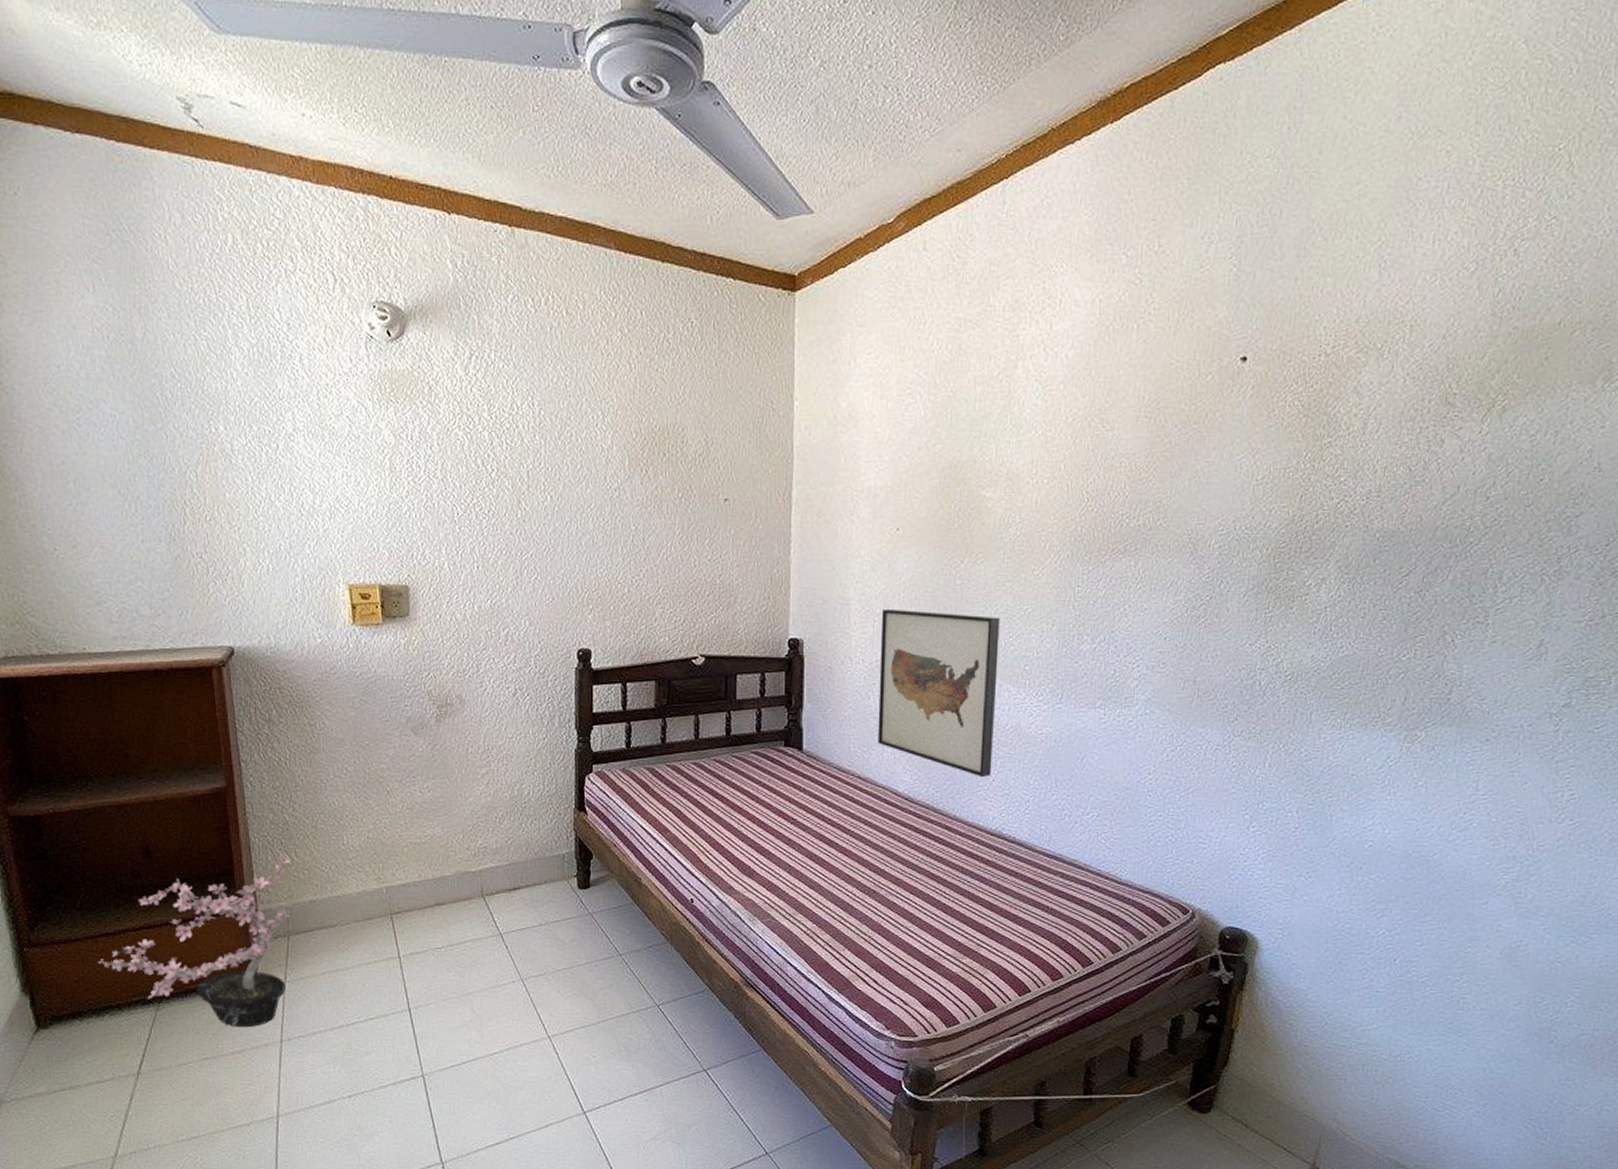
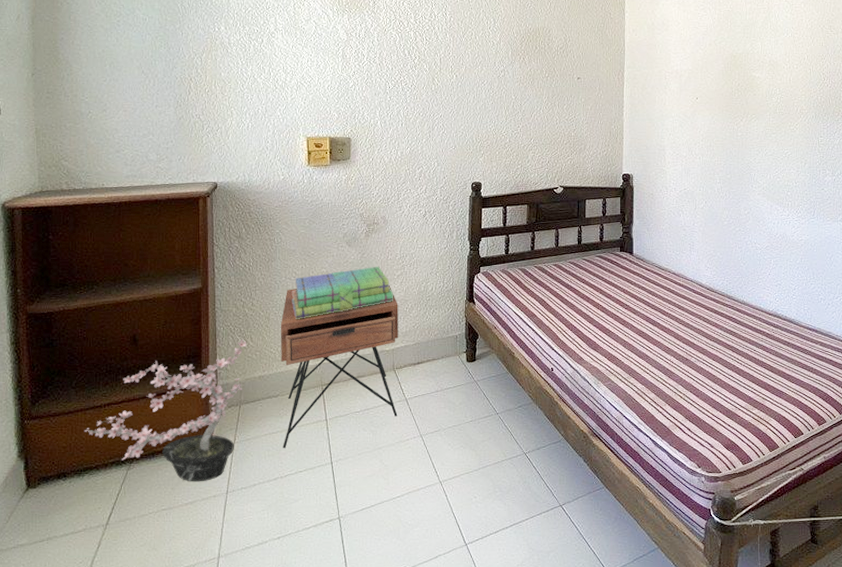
nightstand: none [331,787,491,990] -> present [280,285,398,448]
stack of books: none [343,761,477,831] -> present [291,266,393,320]
wall art: present [877,610,1000,778] -> none [686,153,769,273]

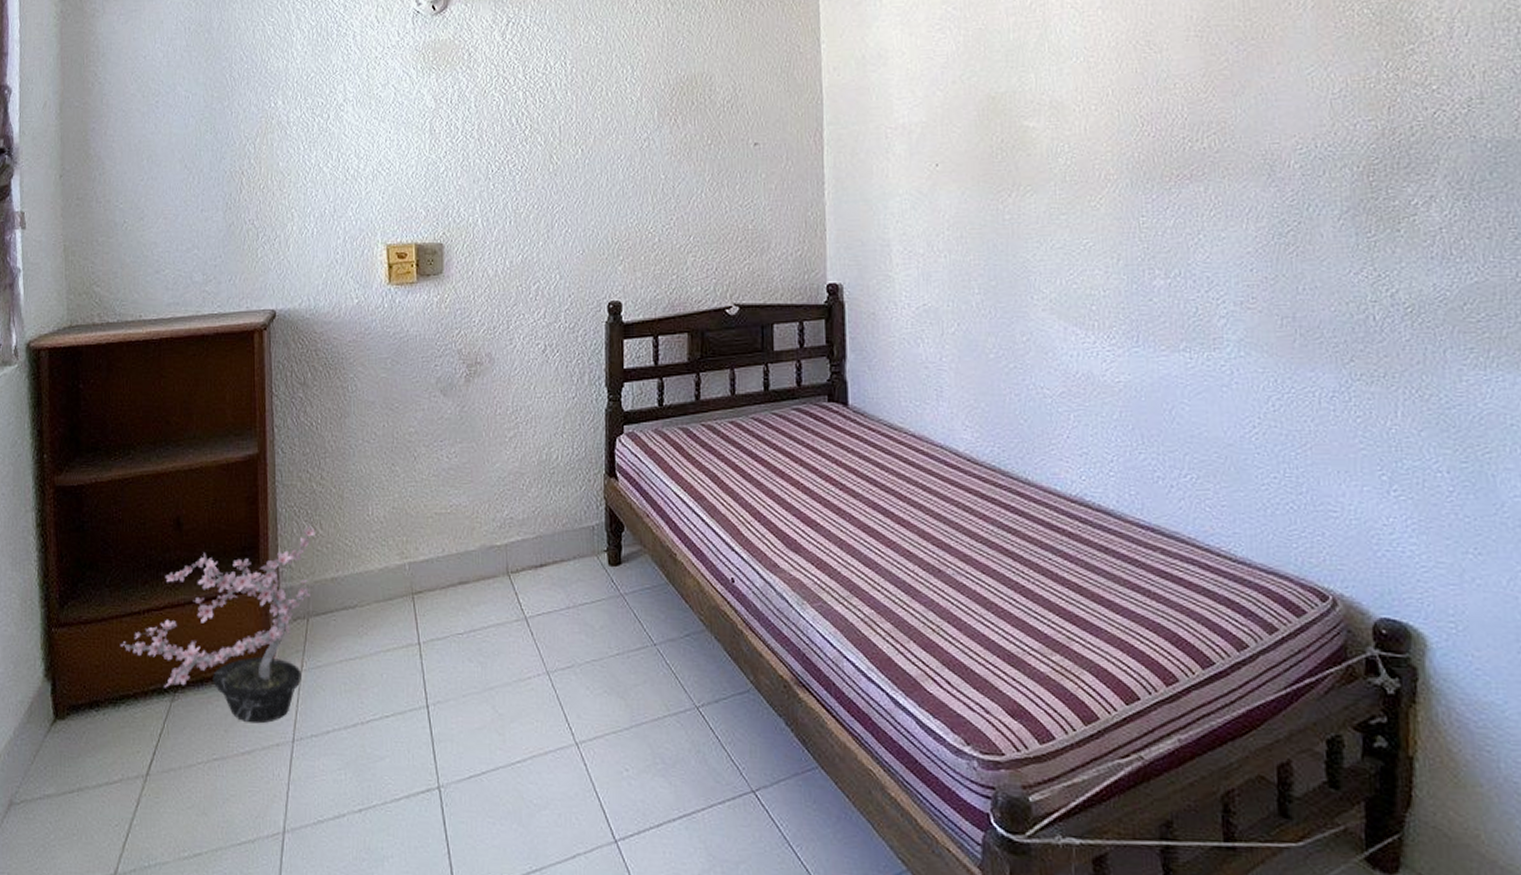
nightstand: present [280,285,398,448] -> none [357,452,515,681]
stack of books: present [291,266,393,320] -> none [370,424,504,500]

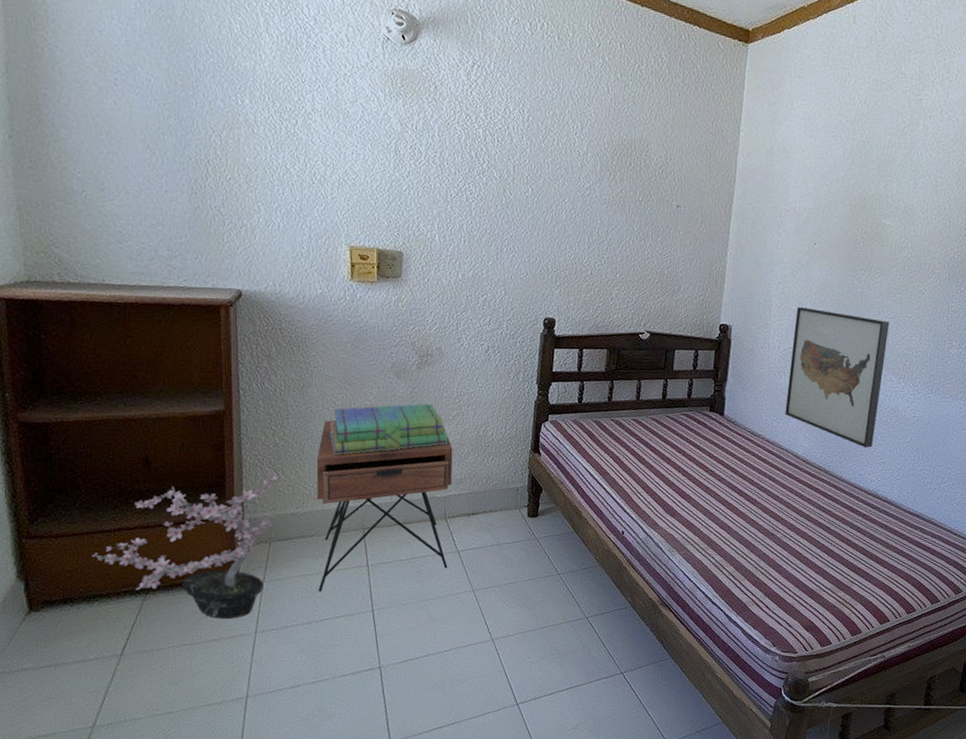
nightstand: none [357,452,515,681] -> present [316,420,453,591]
stack of books: none [370,424,504,500] -> present [329,403,447,456]
wall art: none [926,249,1065,434] -> present [785,307,890,448]

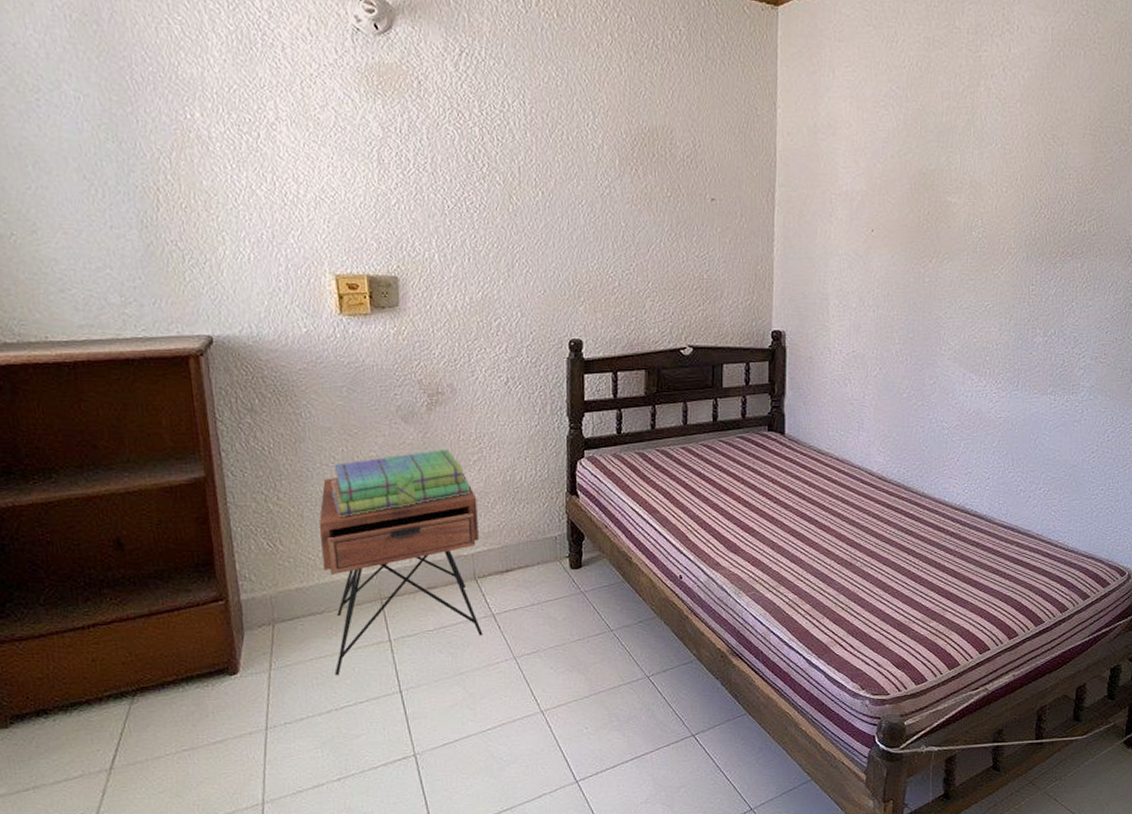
potted plant: present [93,471,278,619] -> none [65,542,276,717]
wall art: present [785,307,890,448] -> none [854,304,964,458]

